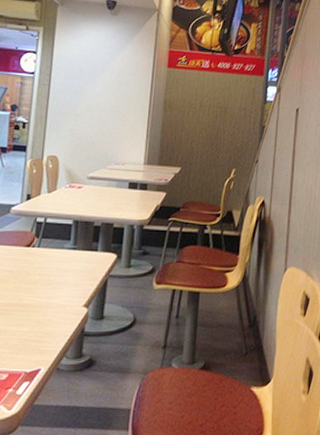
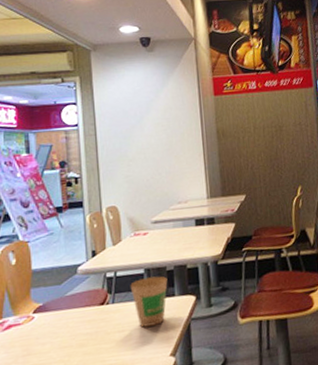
paper cup: none [57,229,93,275] -> present [130,276,168,327]

